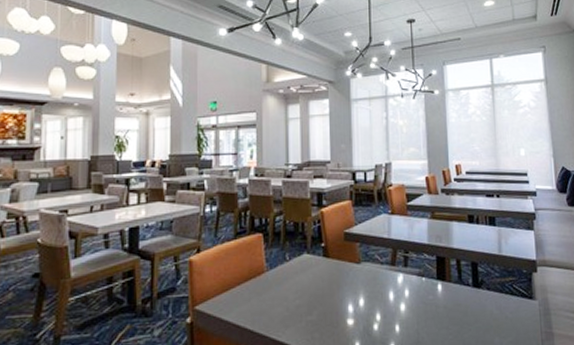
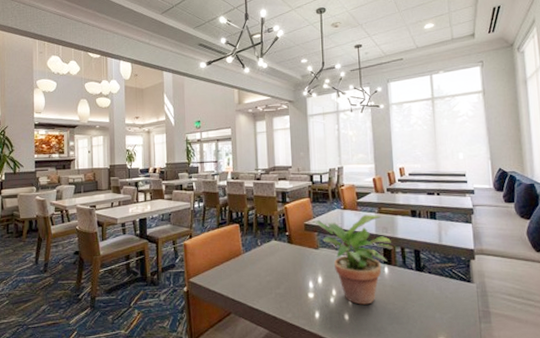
potted plant: none [353,220,448,331] -> present [312,214,394,305]

